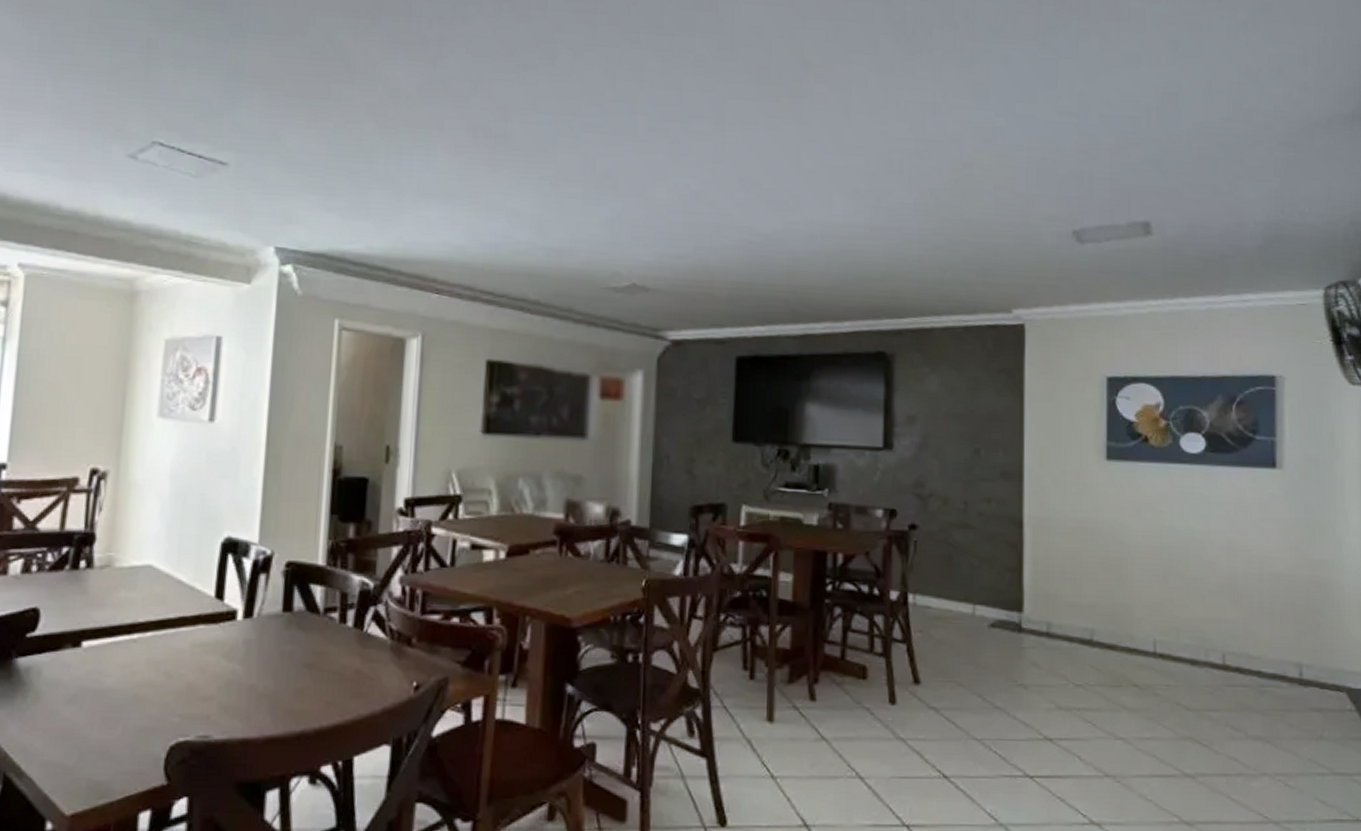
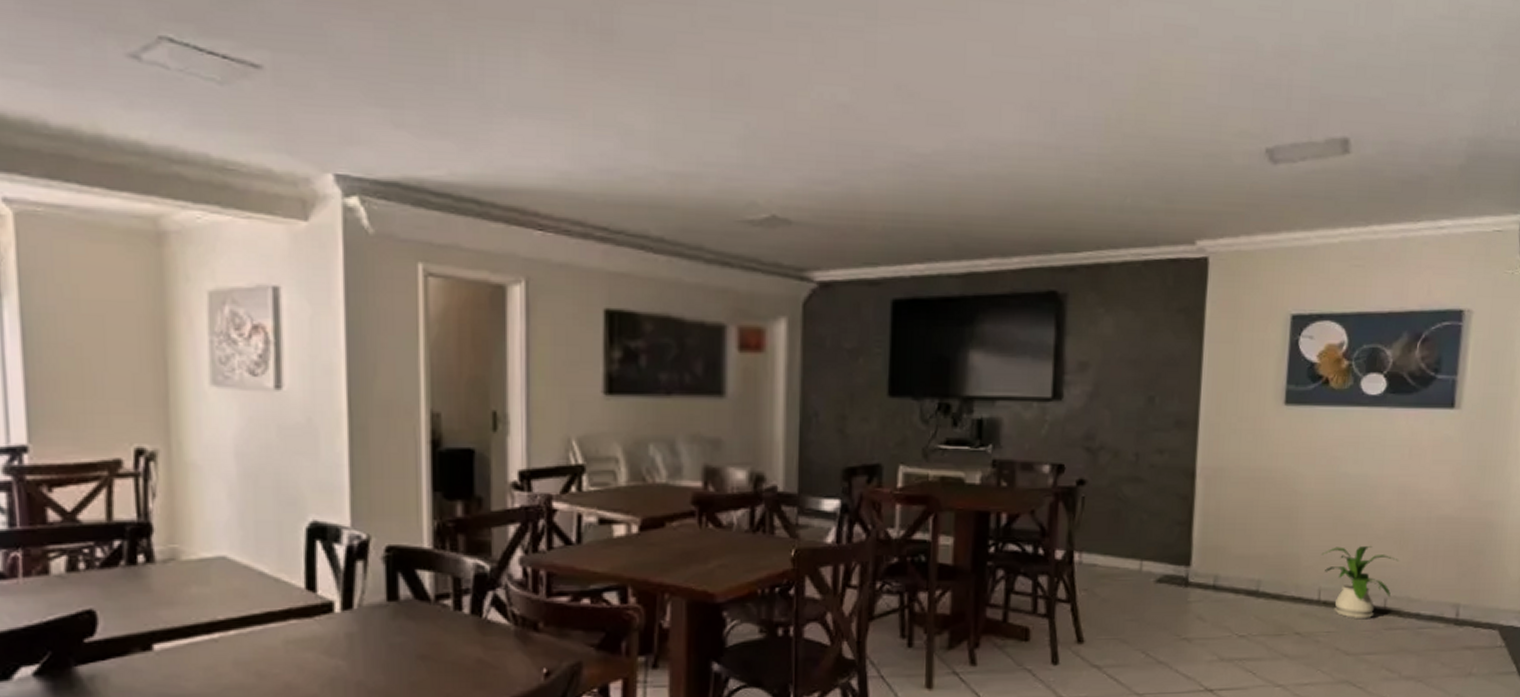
house plant: none [1153,599,1233,675] -> present [1321,546,1398,620]

